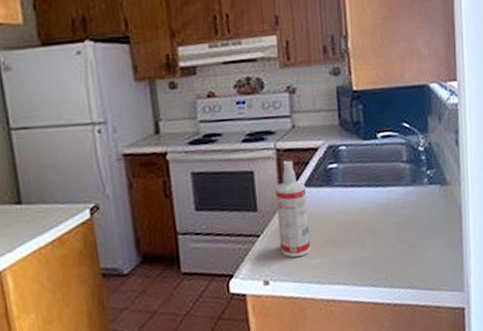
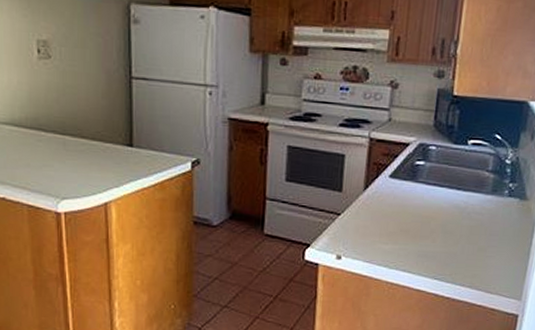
spray bottle: present [275,160,311,257] -> none [357,150,391,240]

